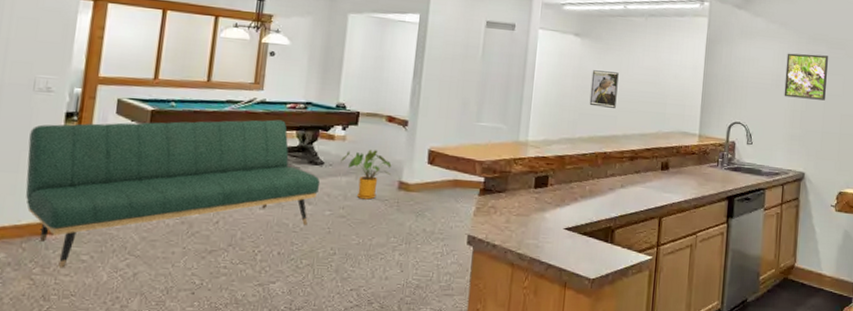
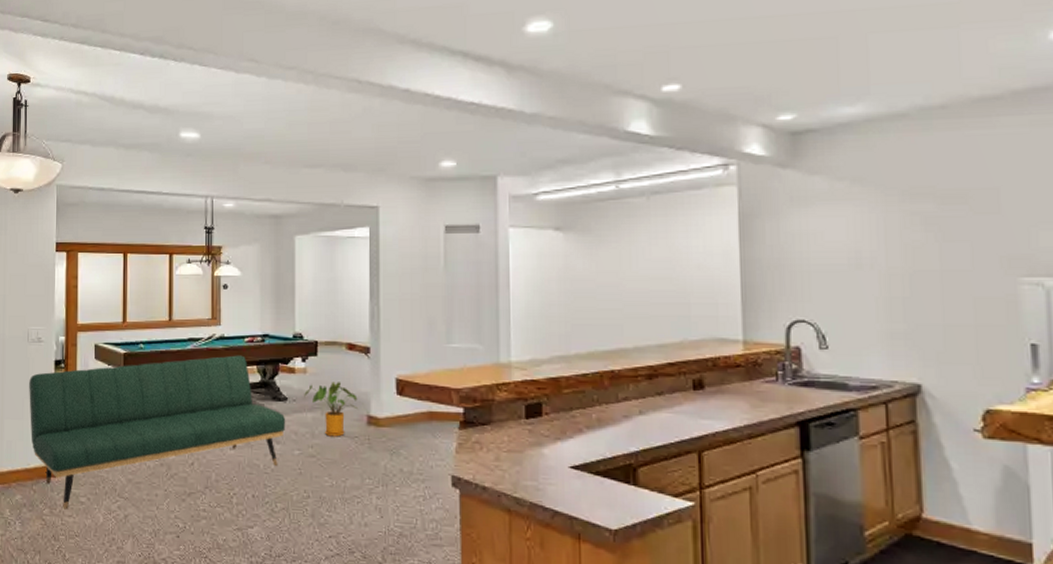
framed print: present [589,70,619,108] -> none [583,270,620,315]
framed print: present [784,53,828,101] -> none [868,216,942,280]

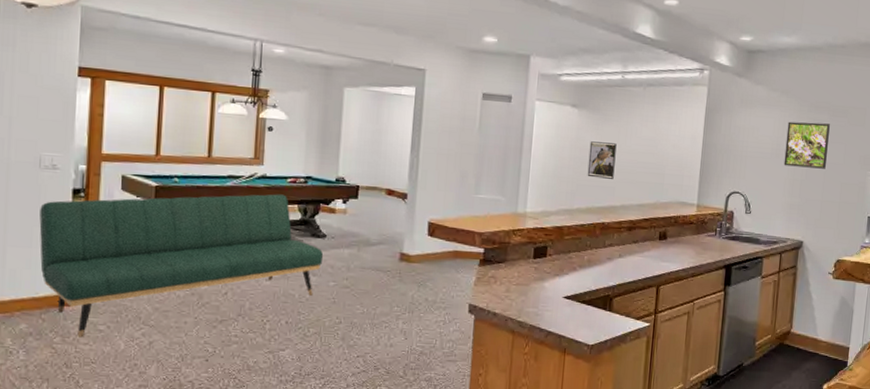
house plant: present [304,382,358,437] -> none [342,222,393,271]
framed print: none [583,270,620,315] -> present [587,141,617,179]
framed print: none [868,216,942,280] -> present [784,121,830,169]

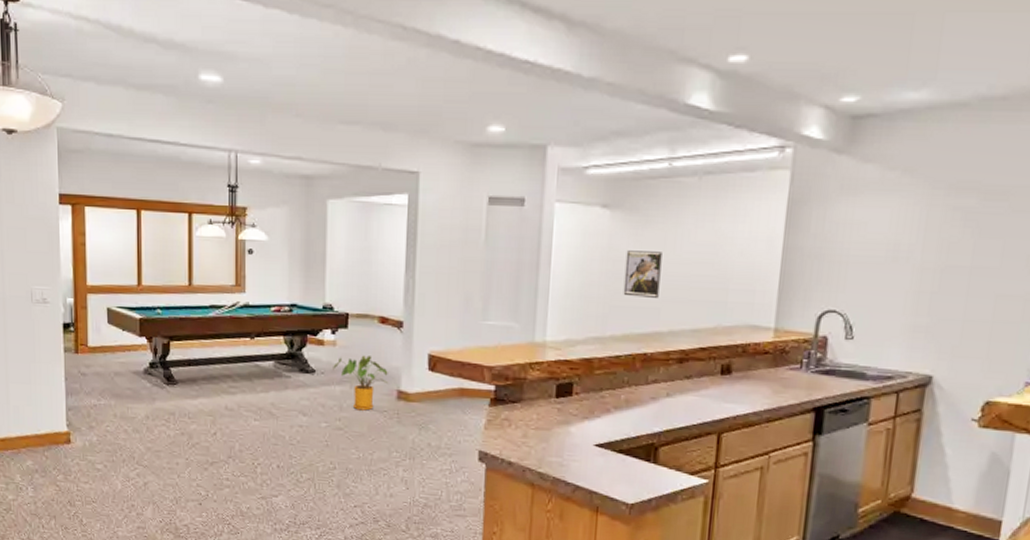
sofa: present [39,194,324,338] -> none [35,324,314,476]
house plant: none [342,222,393,271] -> present [333,355,388,411]
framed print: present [784,121,830,169] -> none [904,210,980,276]

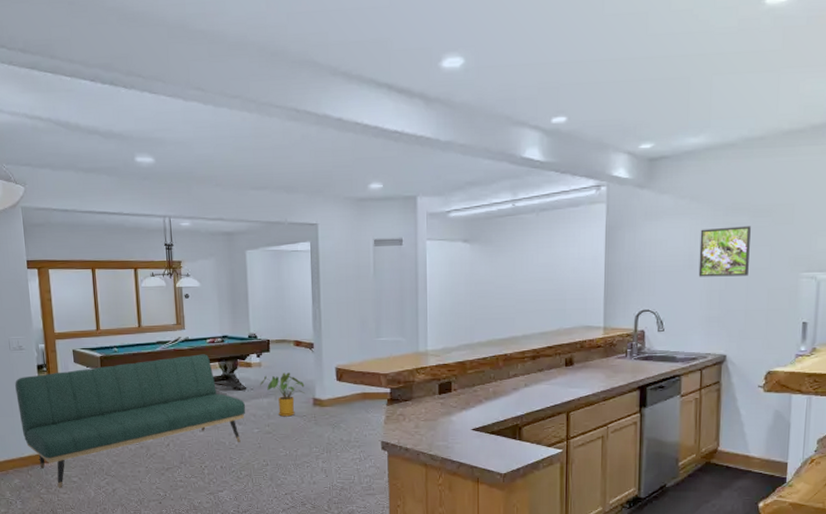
sofa: none [35,324,314,476] -> present [15,354,246,488]
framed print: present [623,250,662,298] -> none [485,274,513,310]
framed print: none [904,210,980,276] -> present [698,226,751,277]

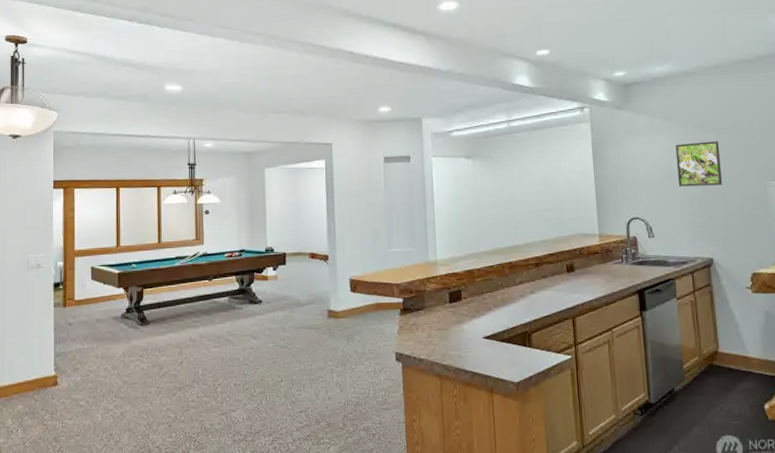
sofa: present [15,354,246,488] -> none [29,268,261,414]
house plant: present [260,372,305,417] -> none [276,285,320,330]

